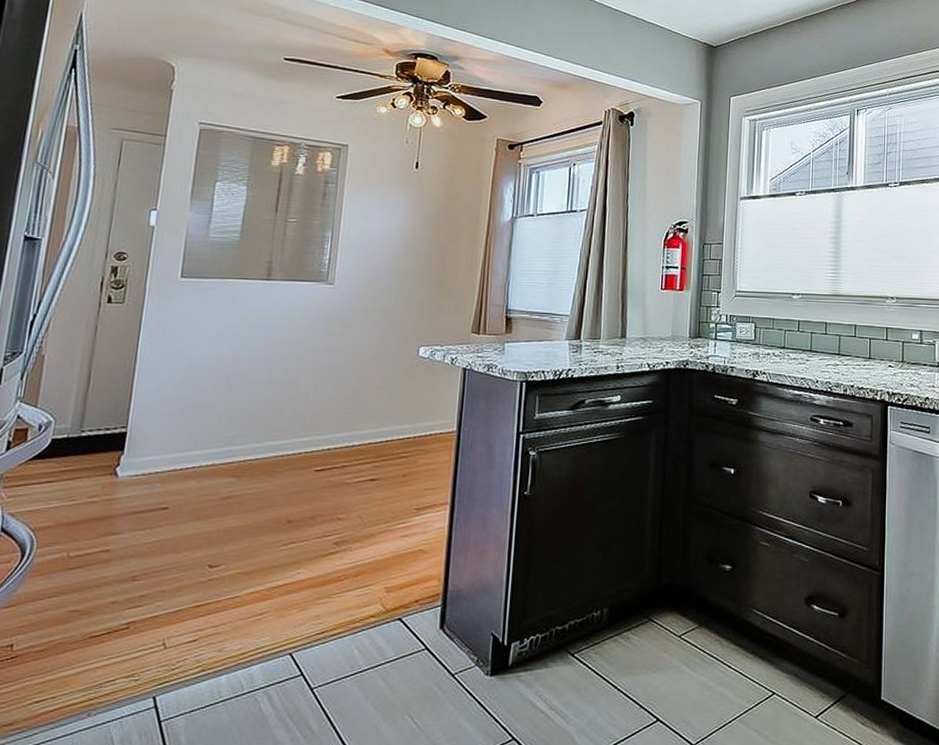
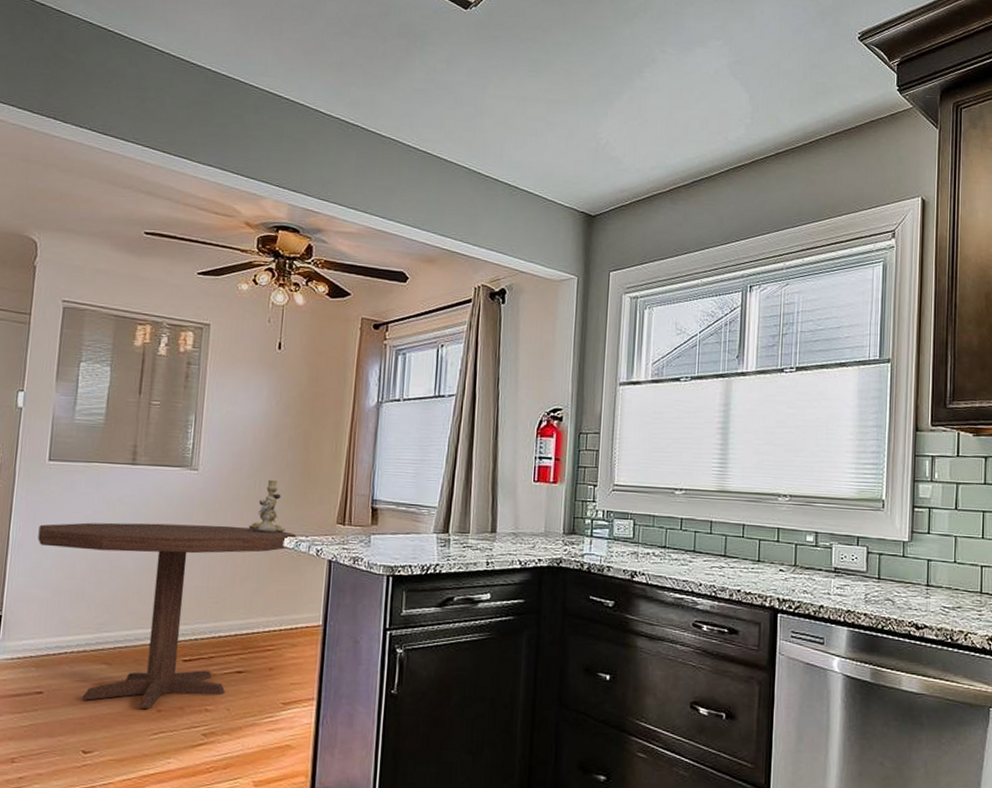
dining table: none [167,336,432,520] -> present [37,522,297,709]
candlestick: none [383,292,421,343] -> present [248,479,285,532]

